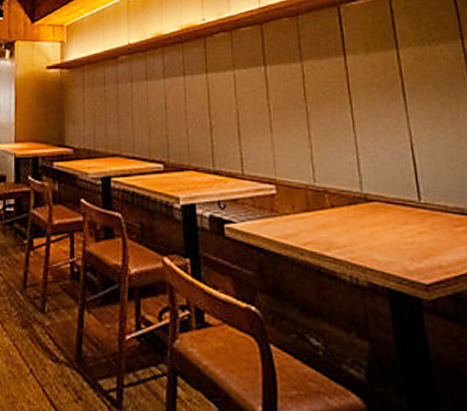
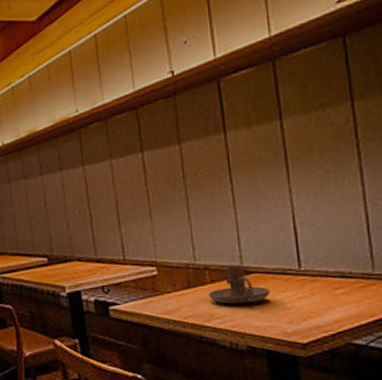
candle holder: none [327,190,391,234] -> present [208,264,270,305]

